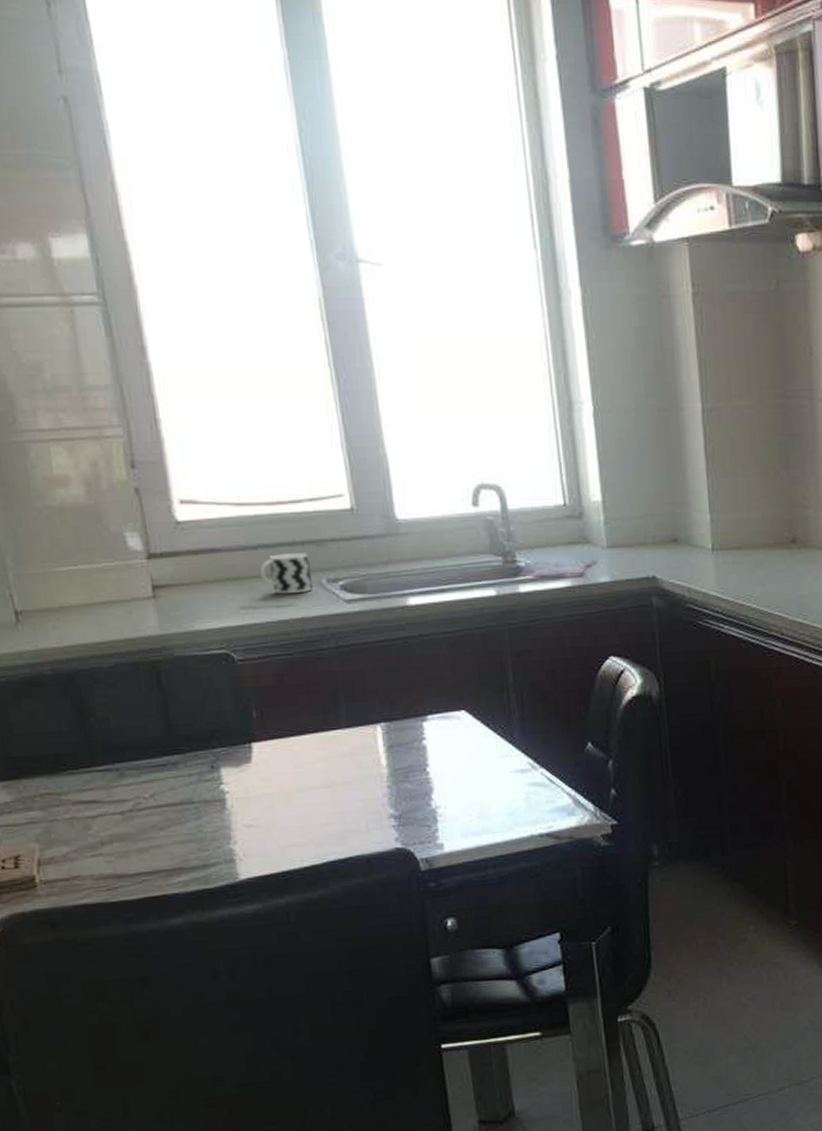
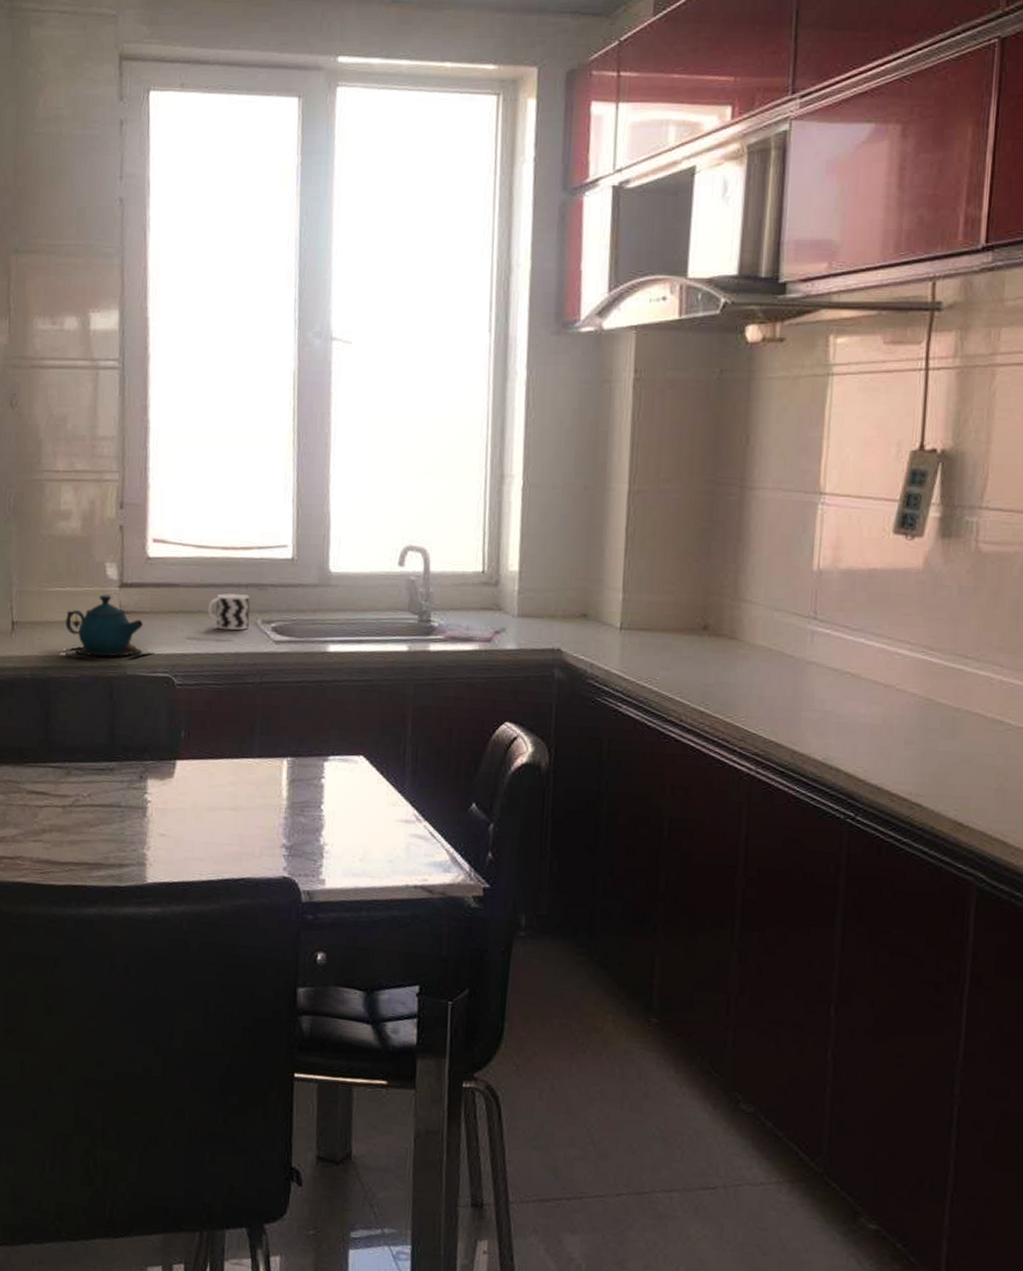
teapot: none [84,569,204,643] -> present [65,594,154,659]

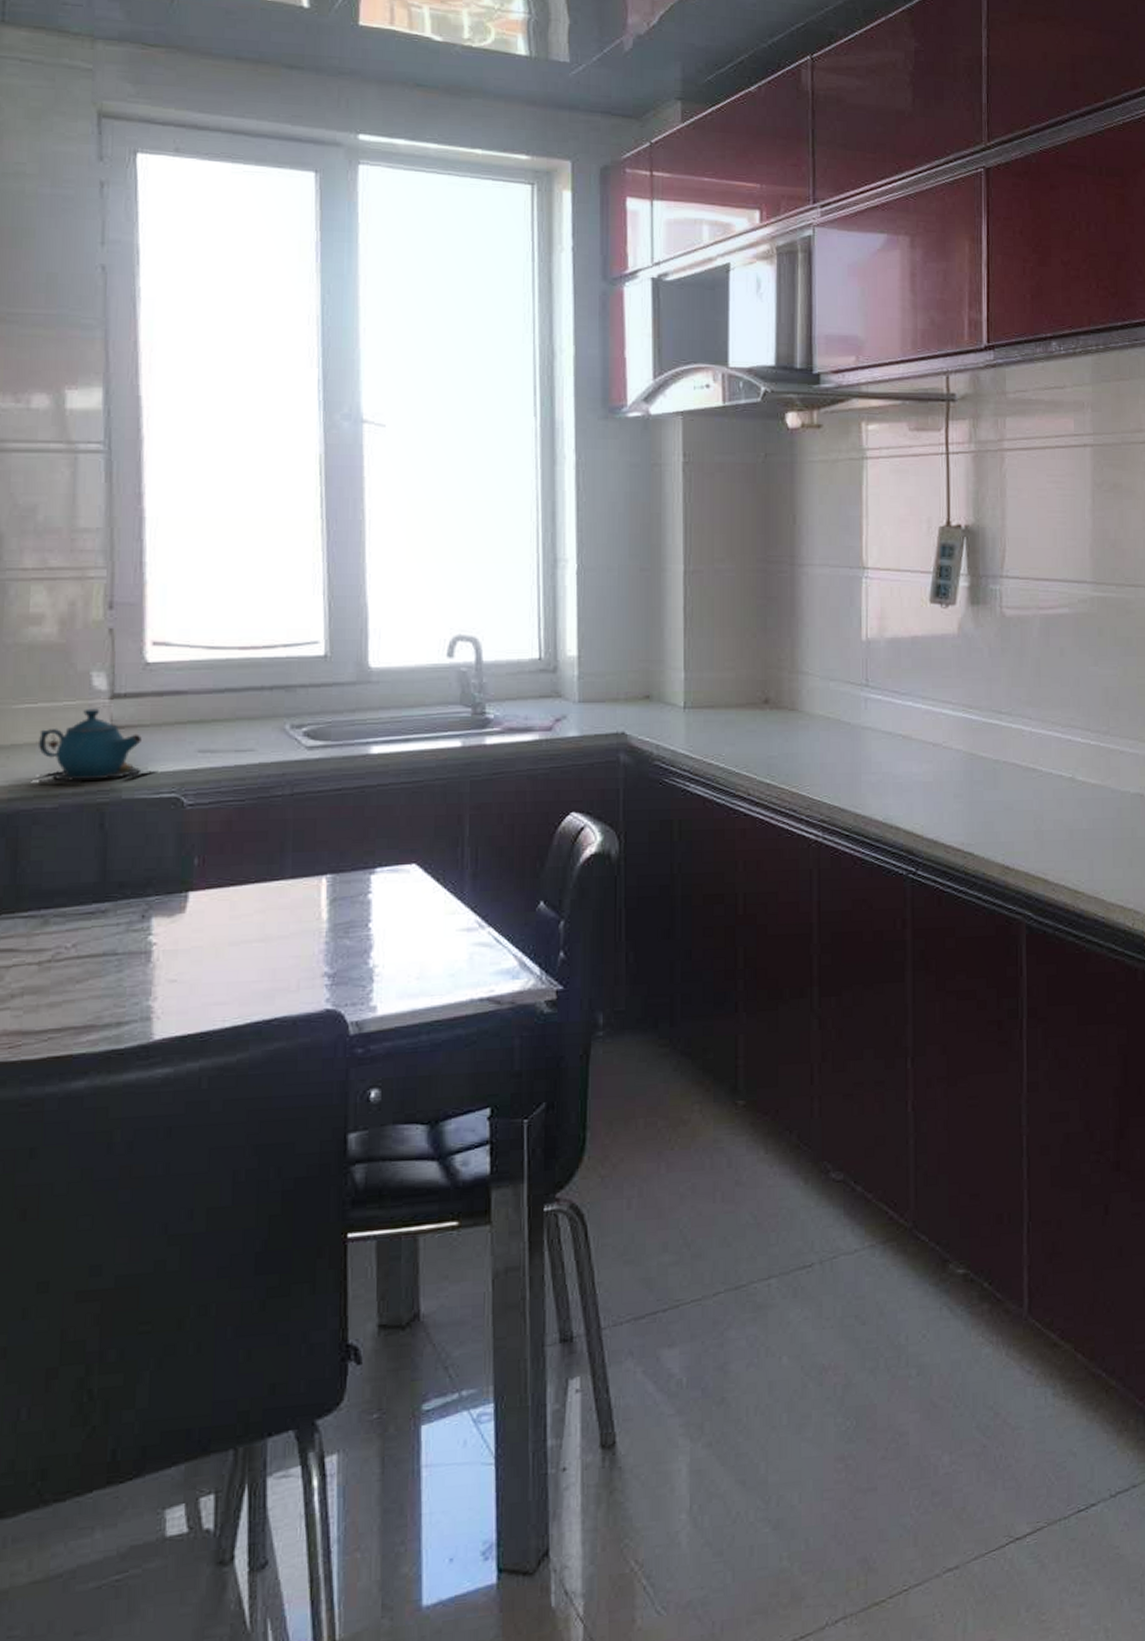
cup: present [207,593,251,631] -> none [224,698,277,739]

